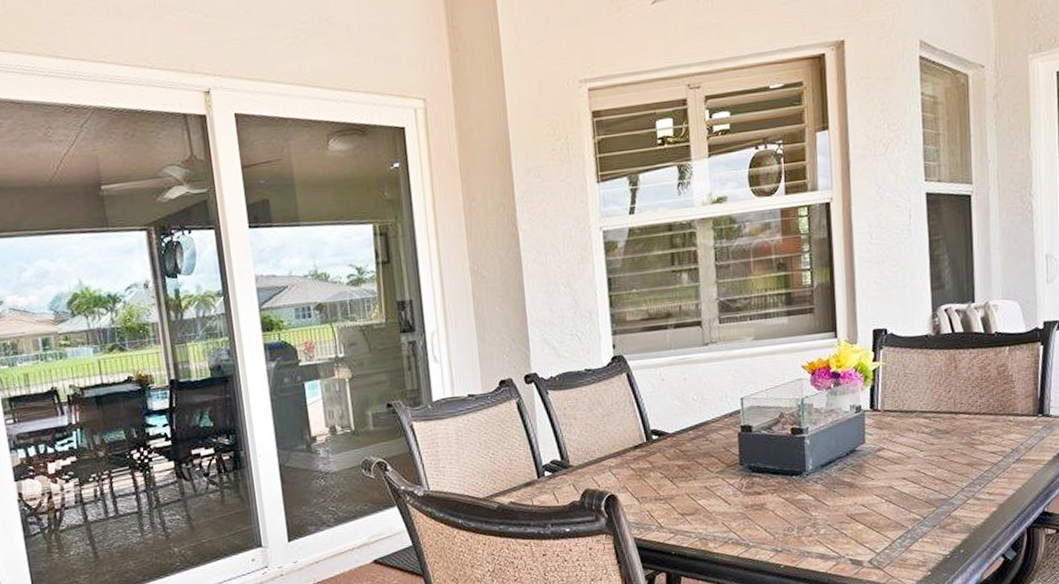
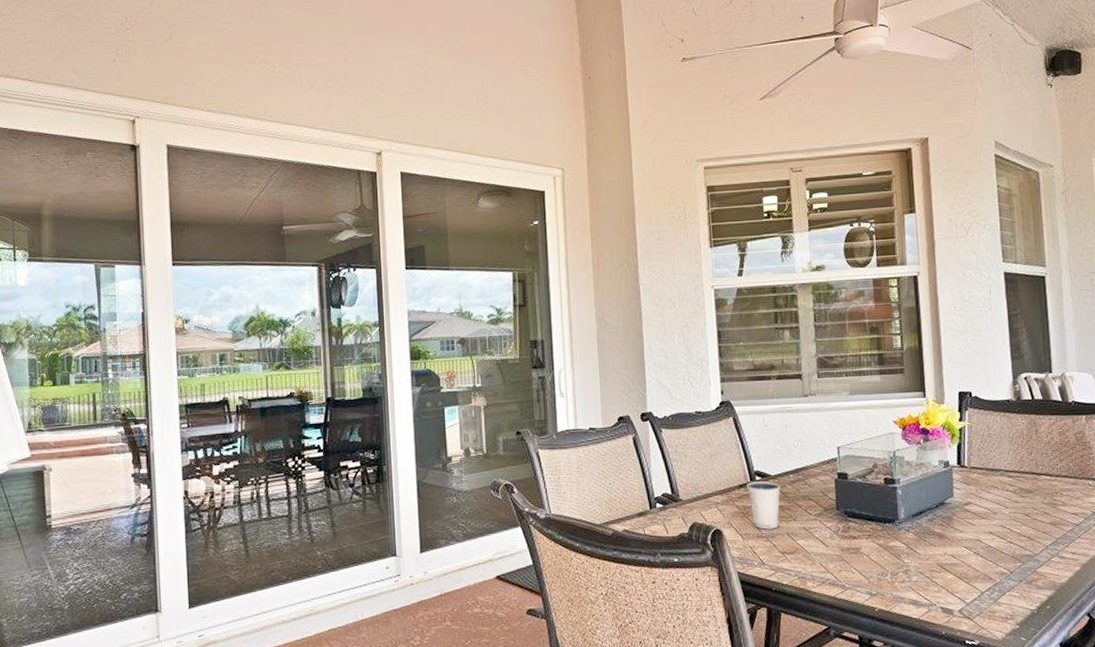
dixie cup: none [642,439,680,491] -> present [746,481,781,530]

